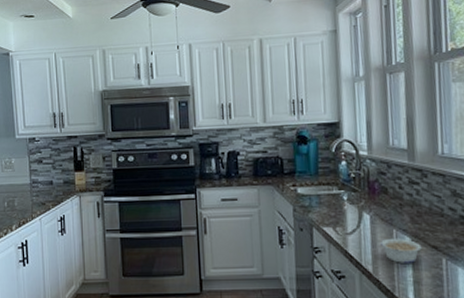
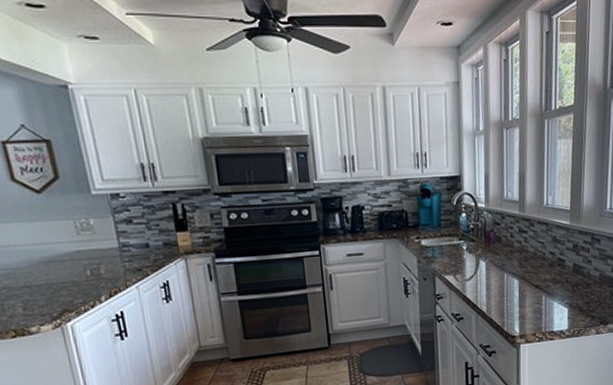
legume: present [381,238,422,263] -> none [494,281,527,303]

